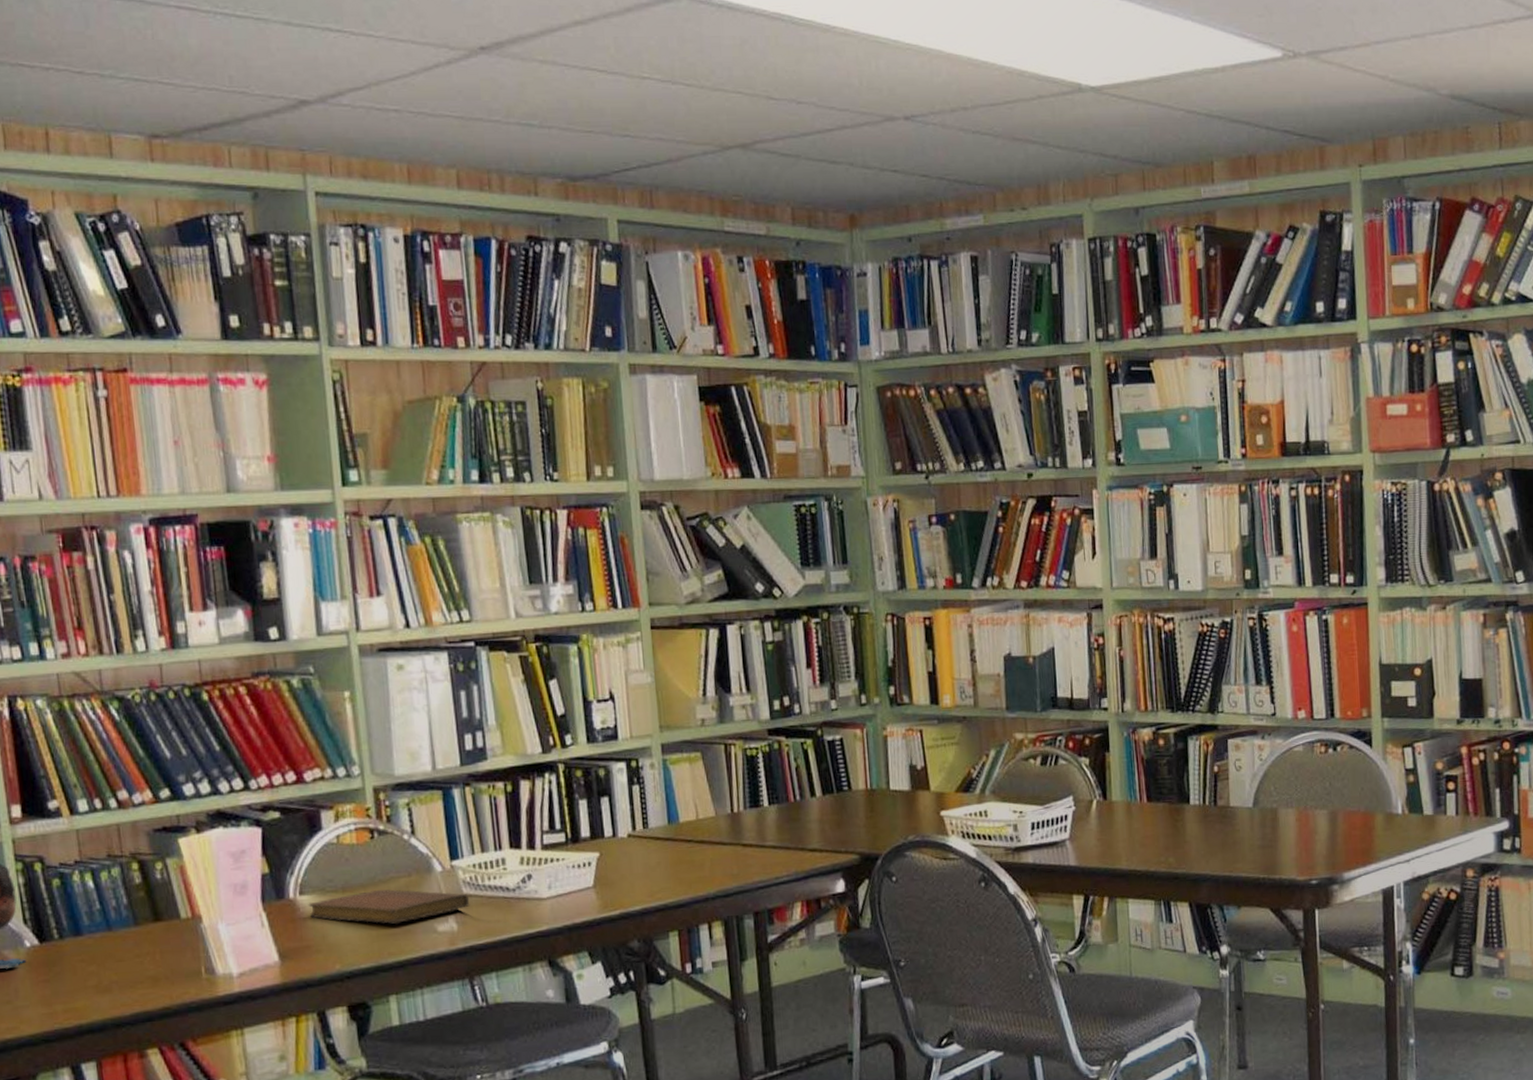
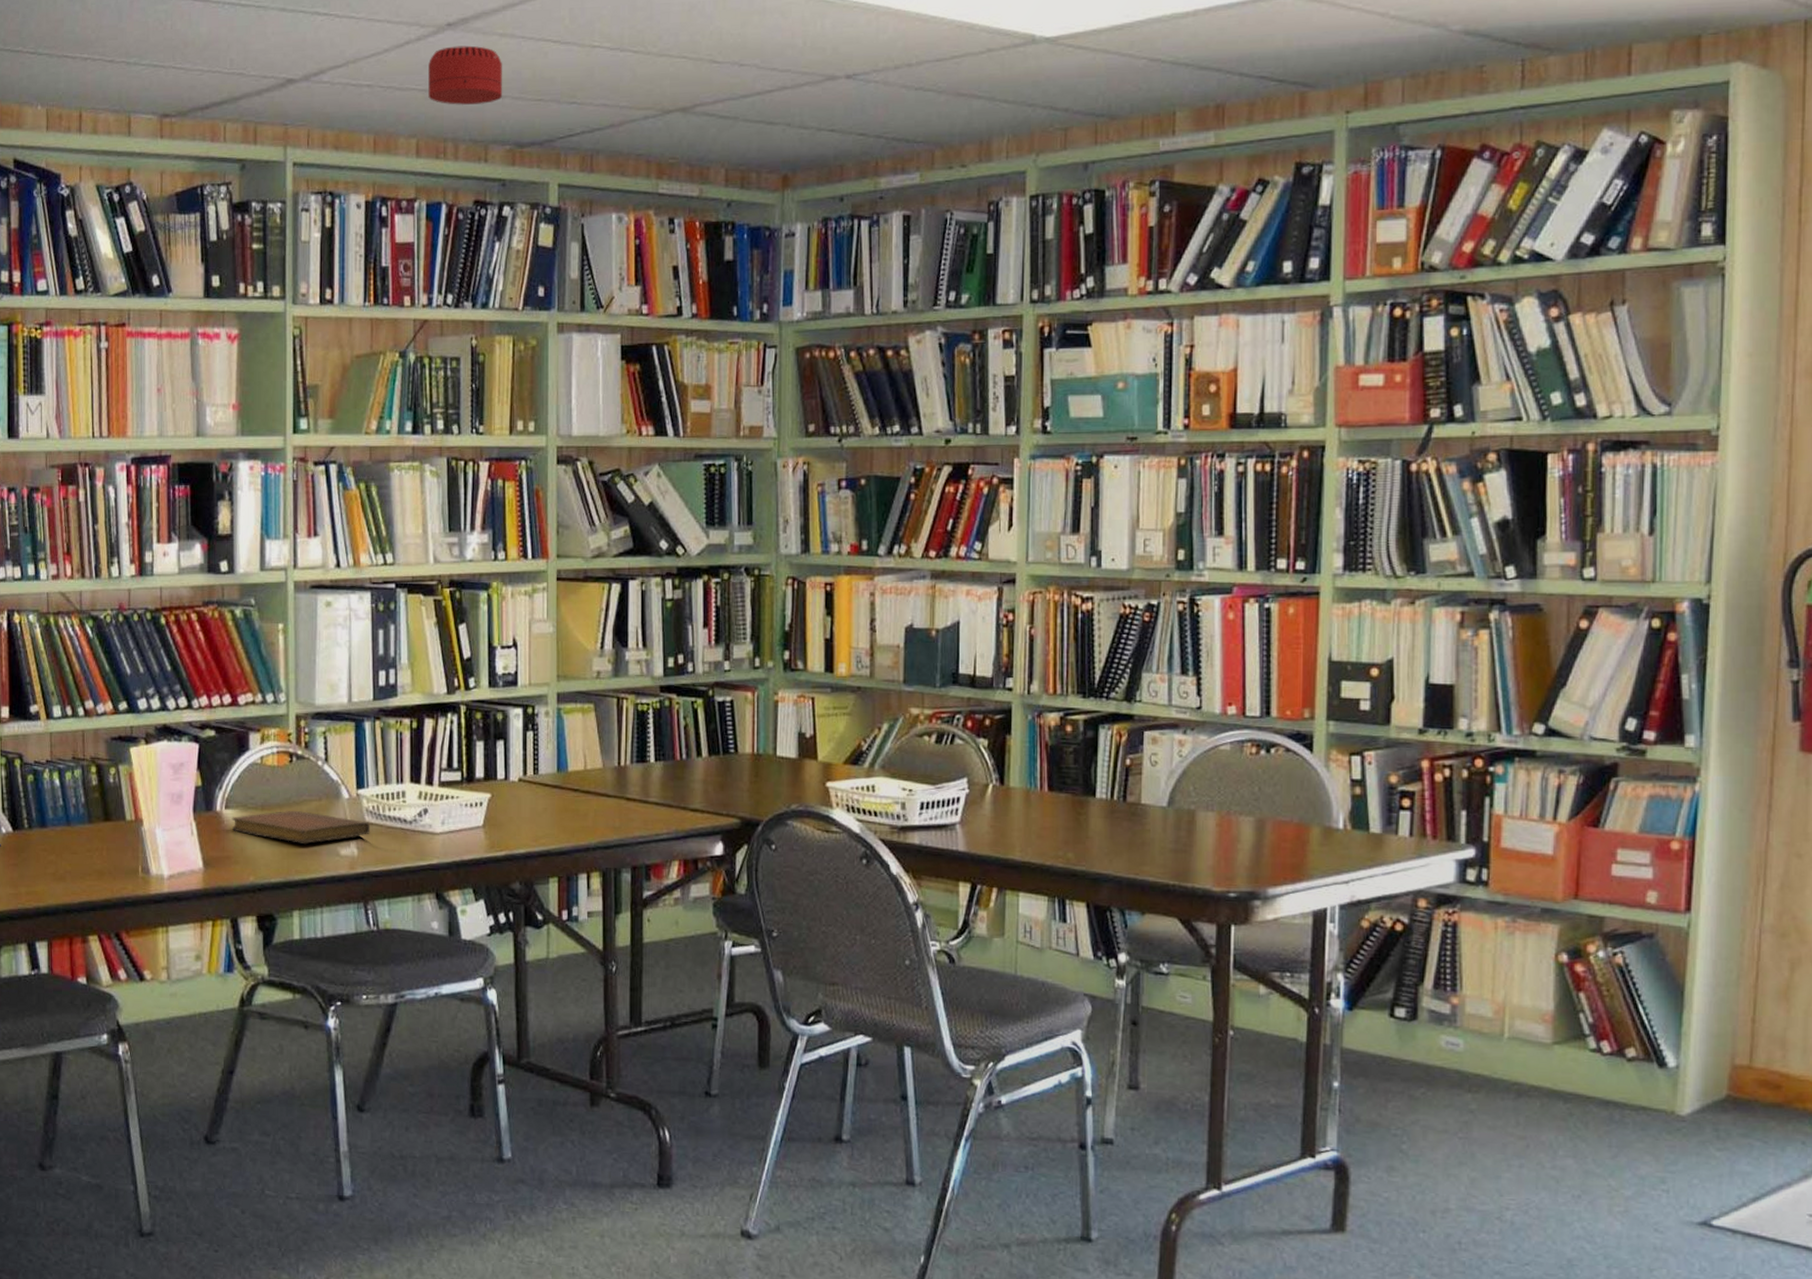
smoke detector: none [463,71,549,134] -> present [428,45,503,105]

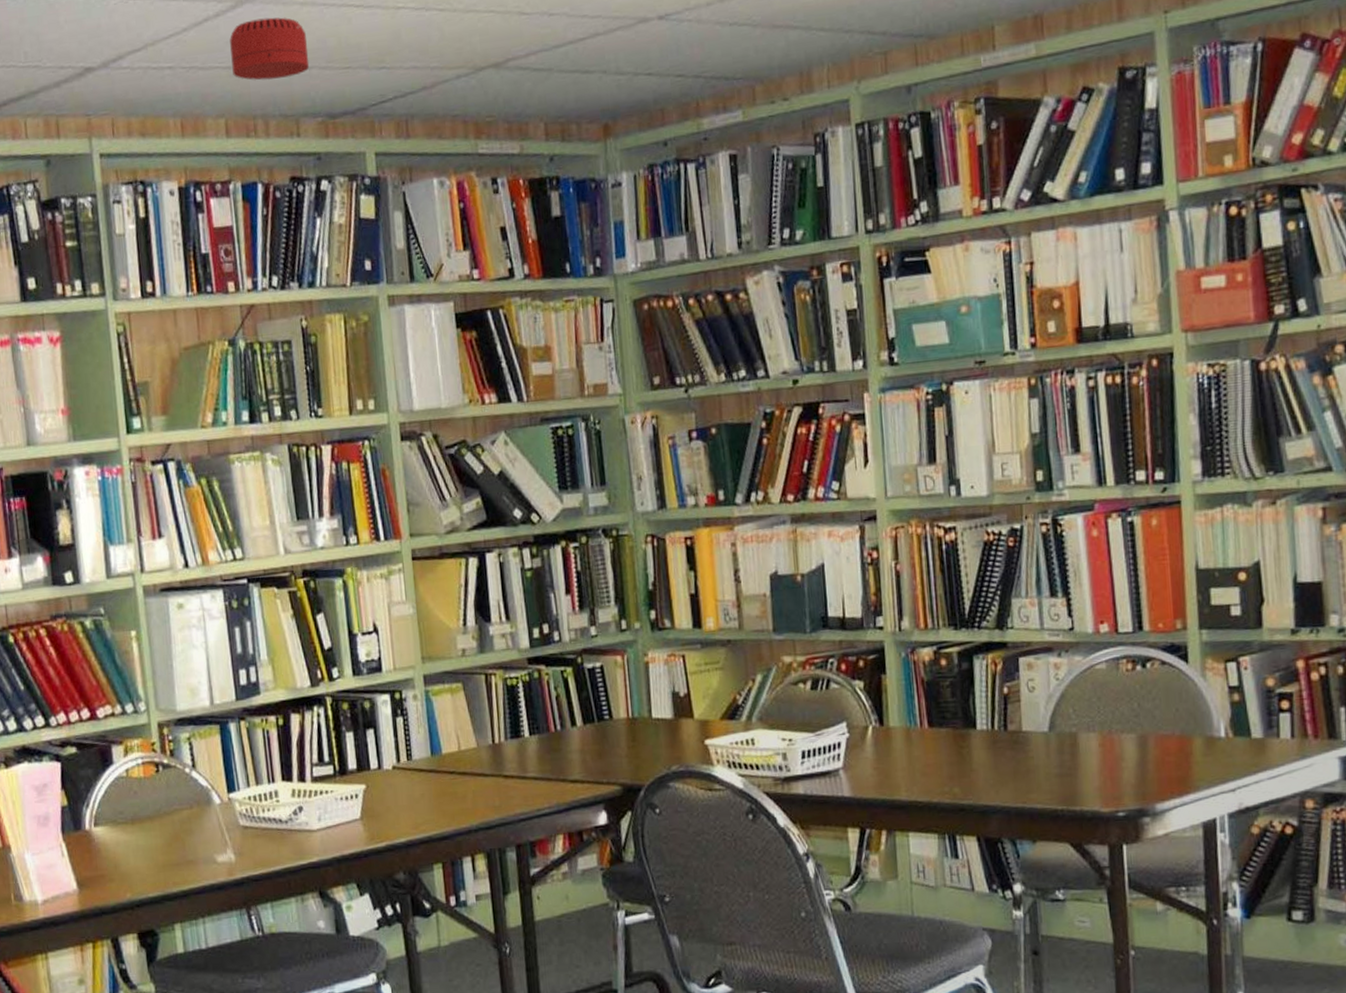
notebook: present [231,811,371,844] -> none [102,821,246,854]

